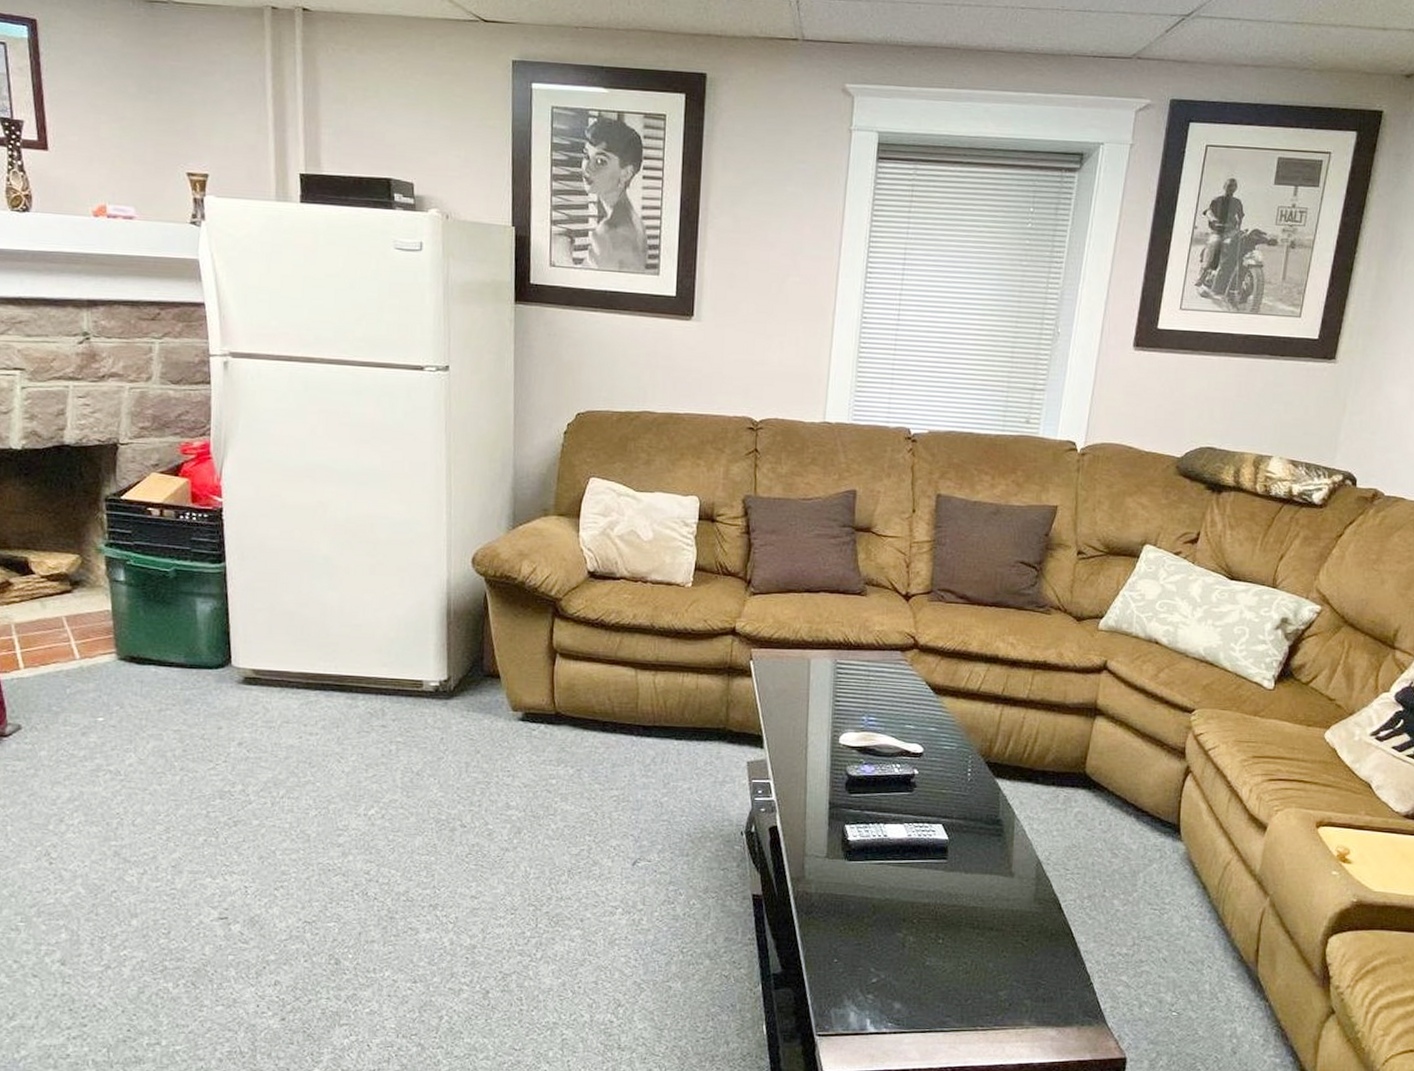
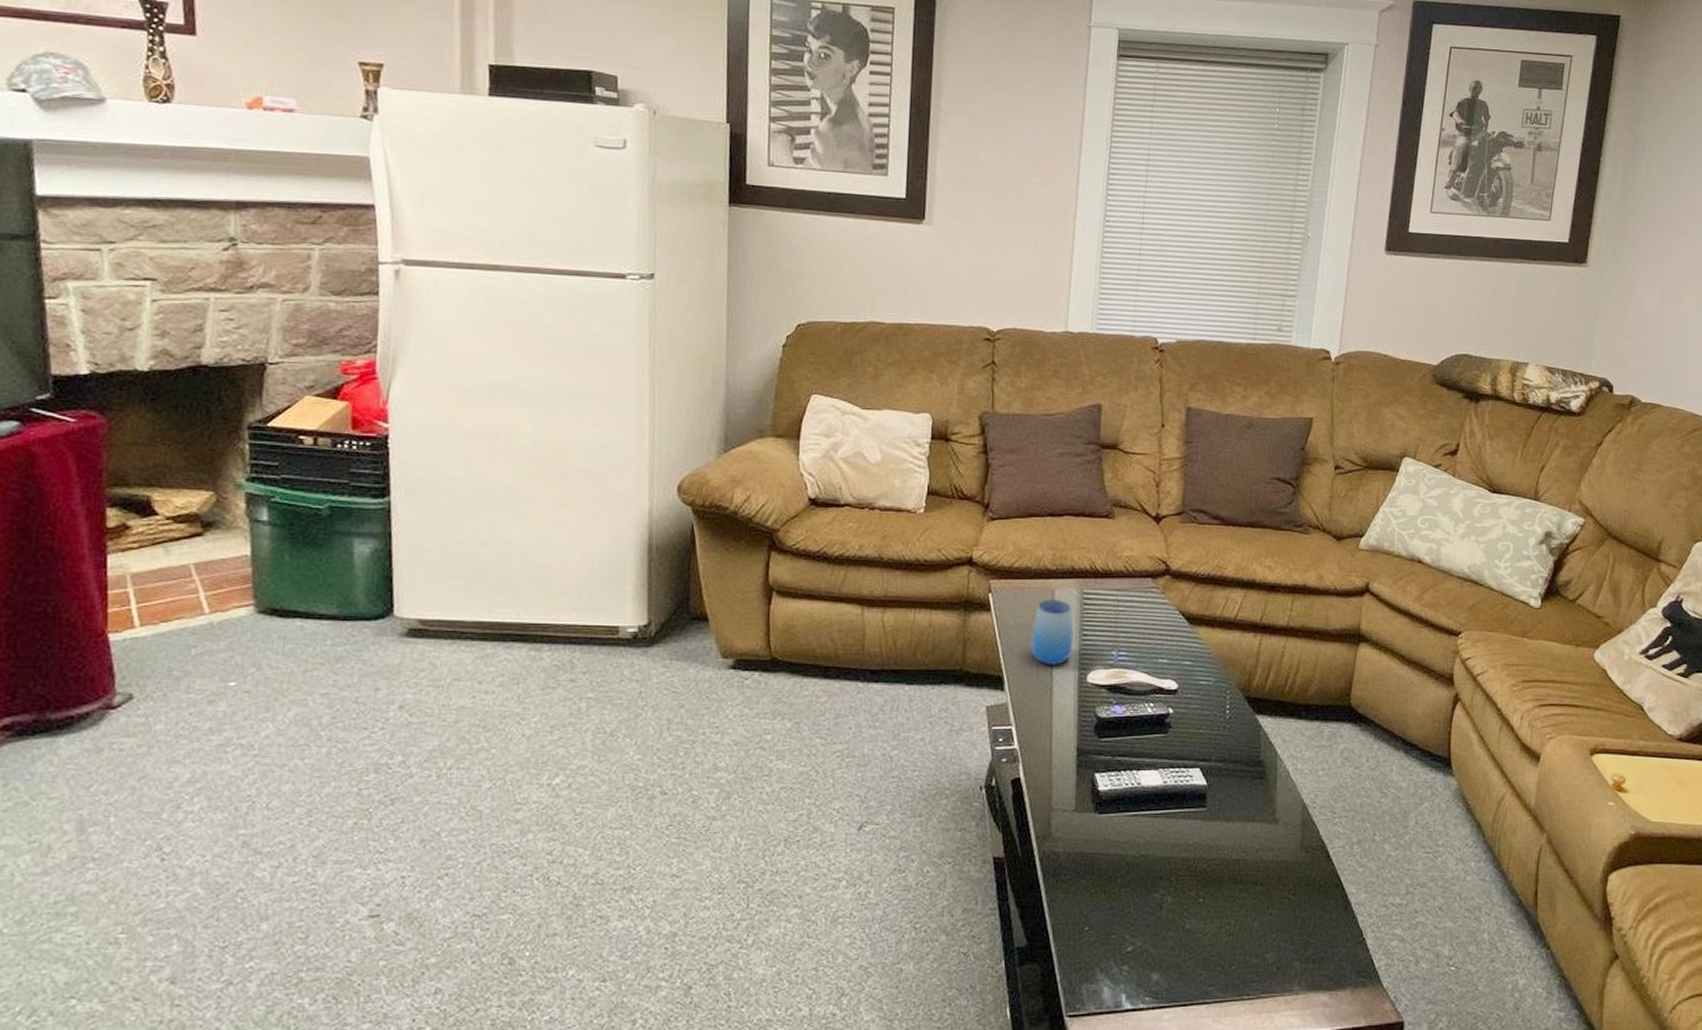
cup: none [788,668,828,727] -> present [1031,600,1074,665]

